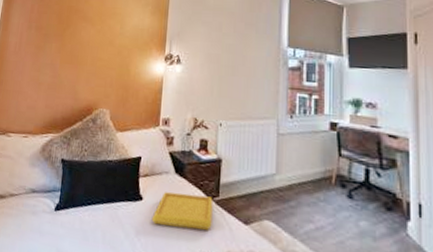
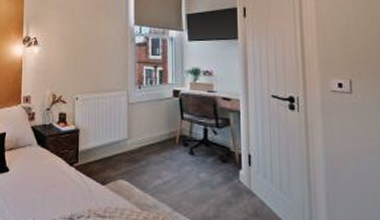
serving tray: present [151,192,213,231] -> none [18,162,73,194]

